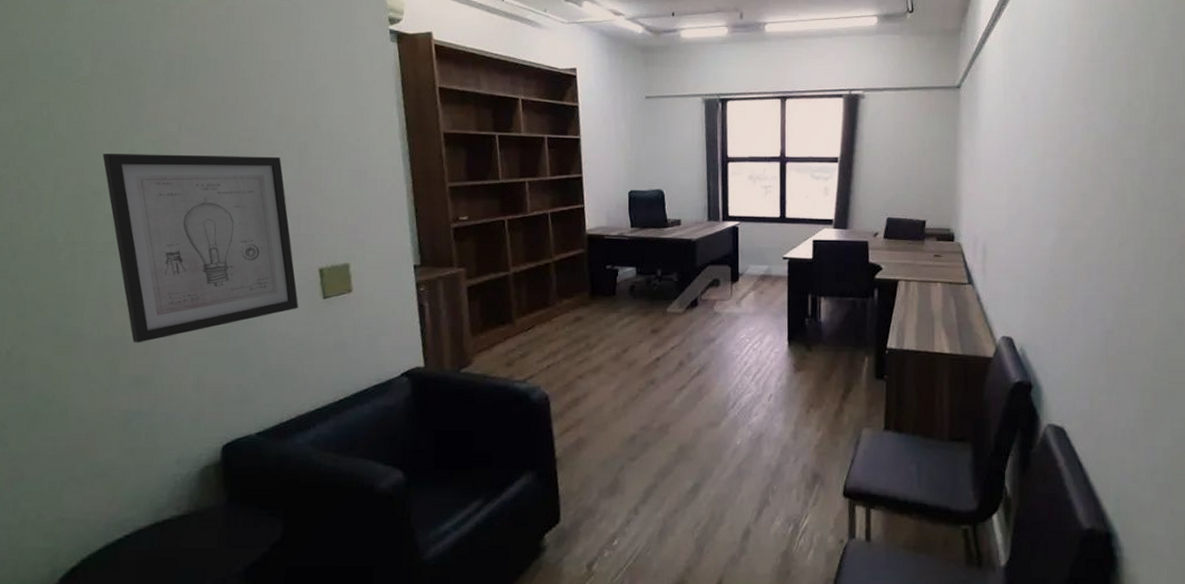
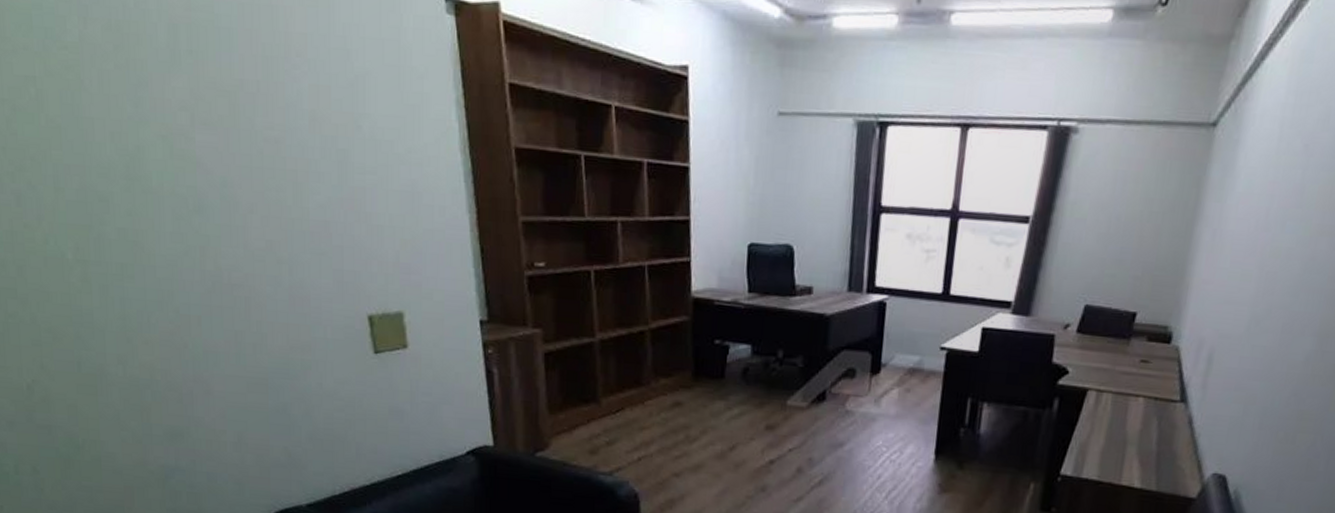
wall art: present [102,154,299,343] -> none [105,149,347,389]

